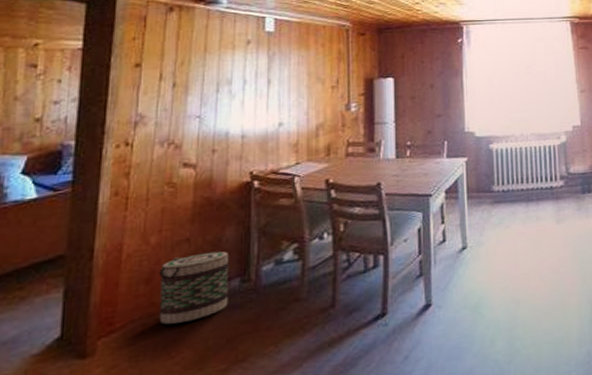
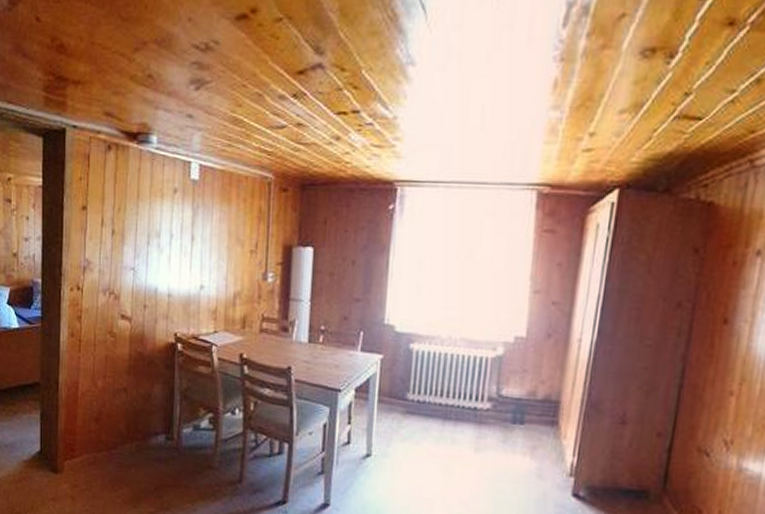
basket: present [159,251,230,325] -> none [105,403,157,464]

